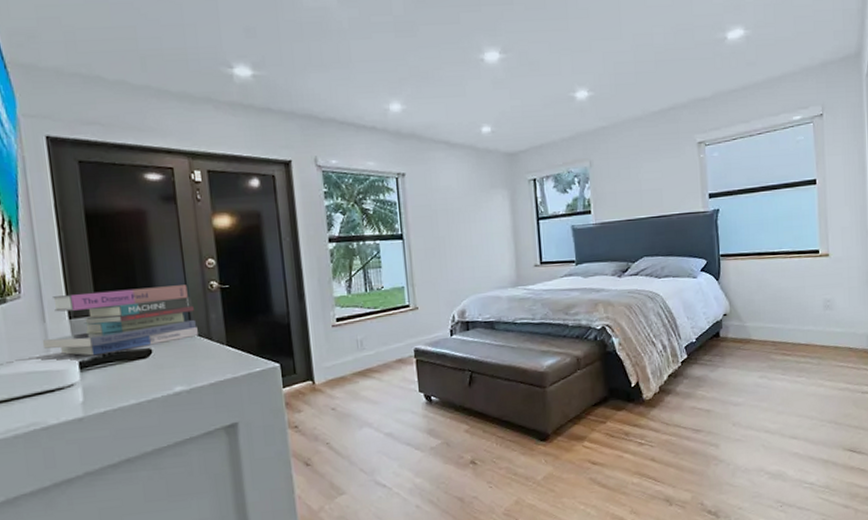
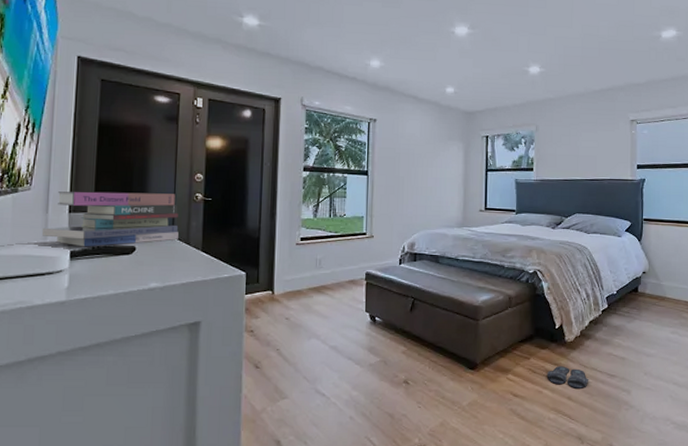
slippers: none [627,426,673,449] -> present [548,366,589,388]

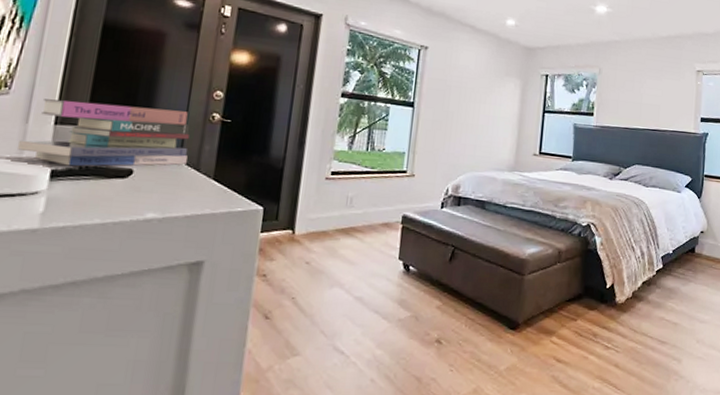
slippers: present [548,366,589,388] -> none [594,330,639,355]

